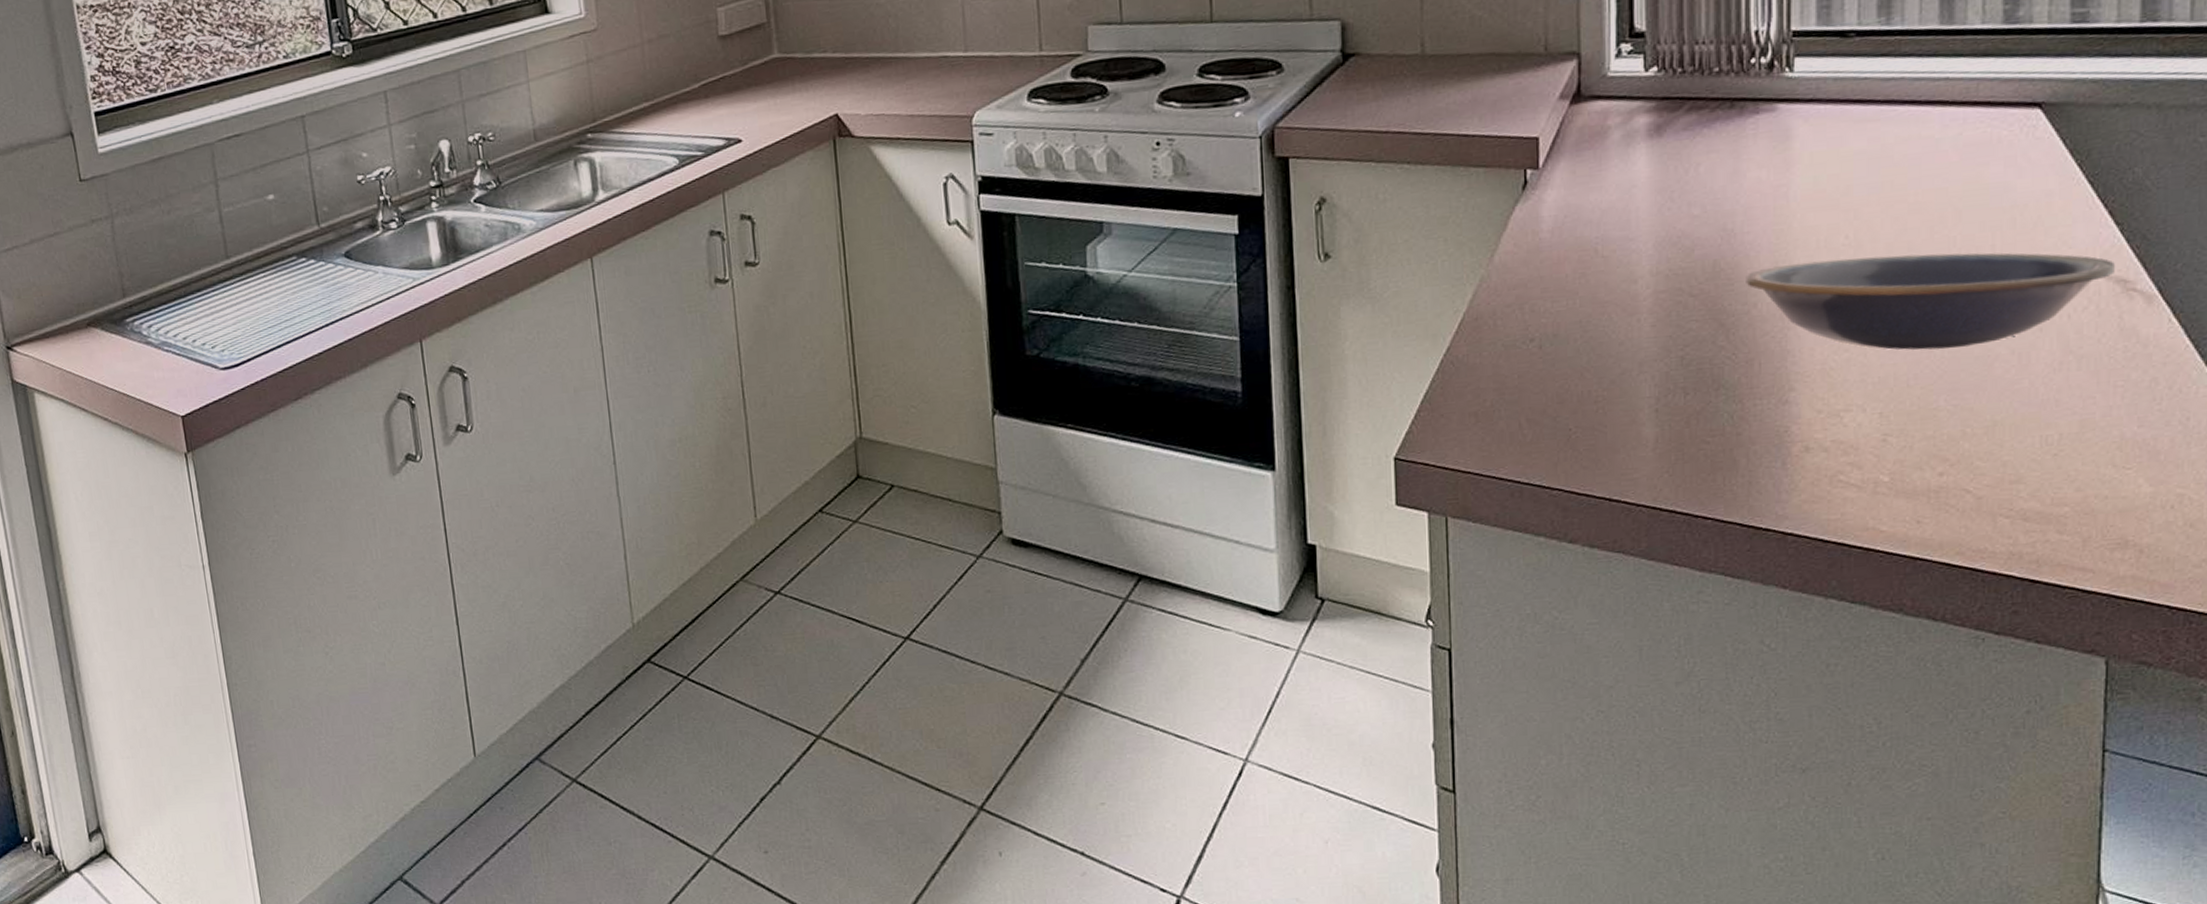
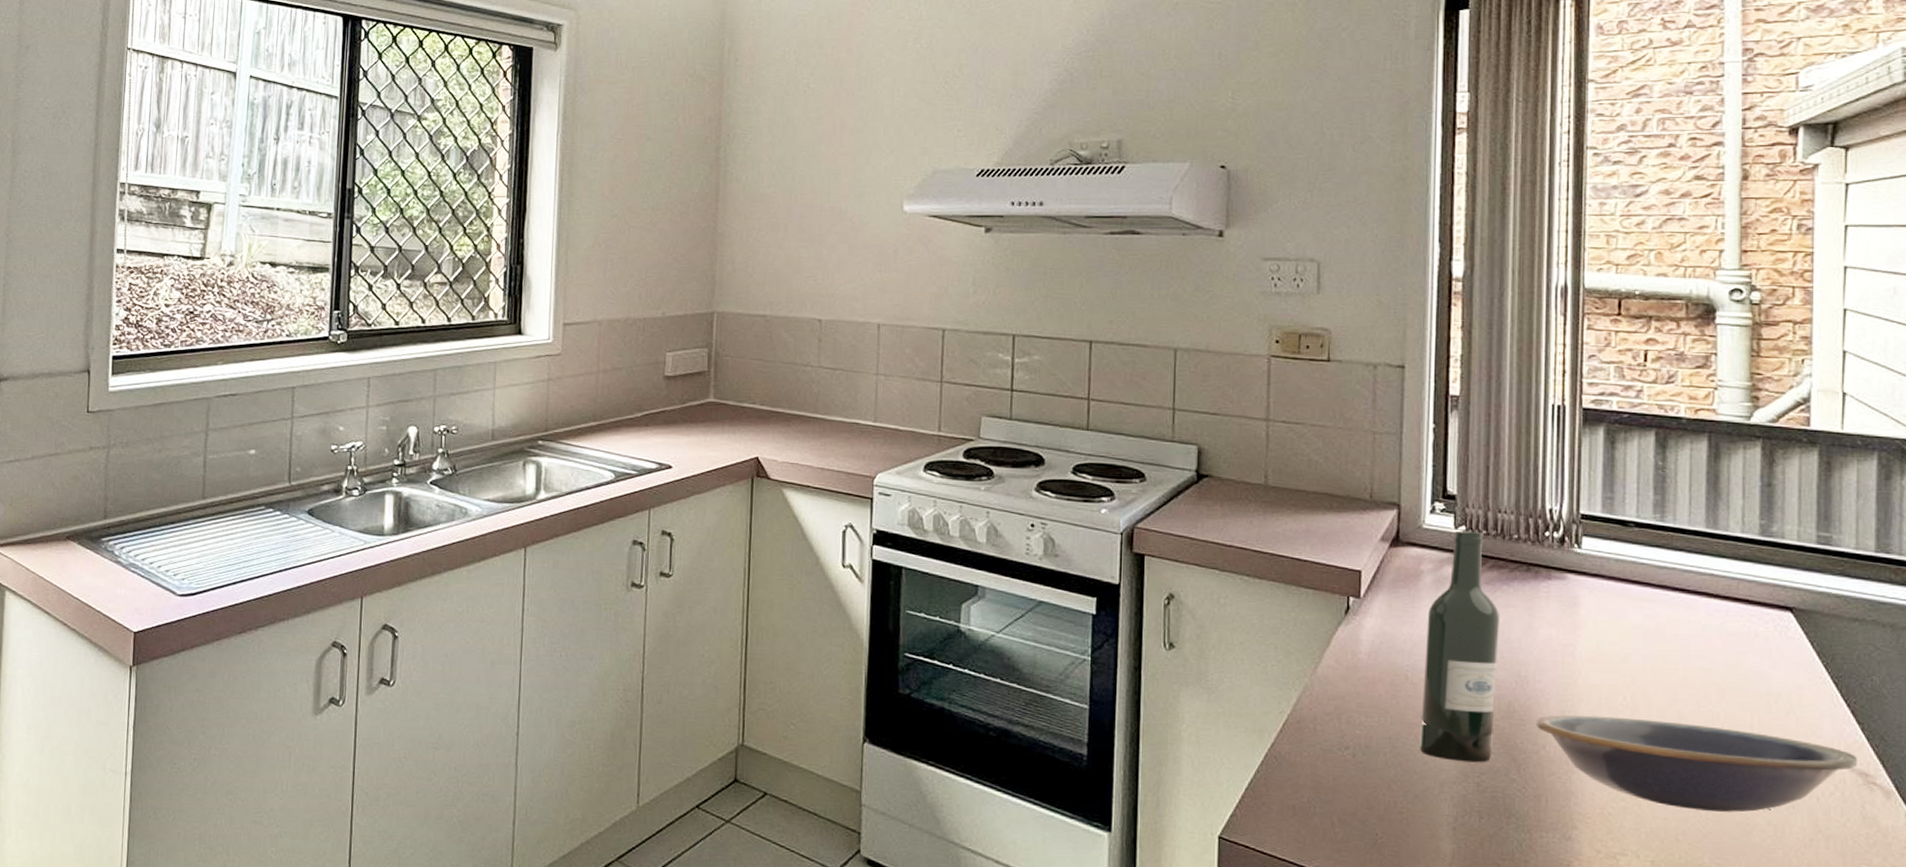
wine bottle: none [1614,71,1702,337] -> present [1420,532,1501,763]

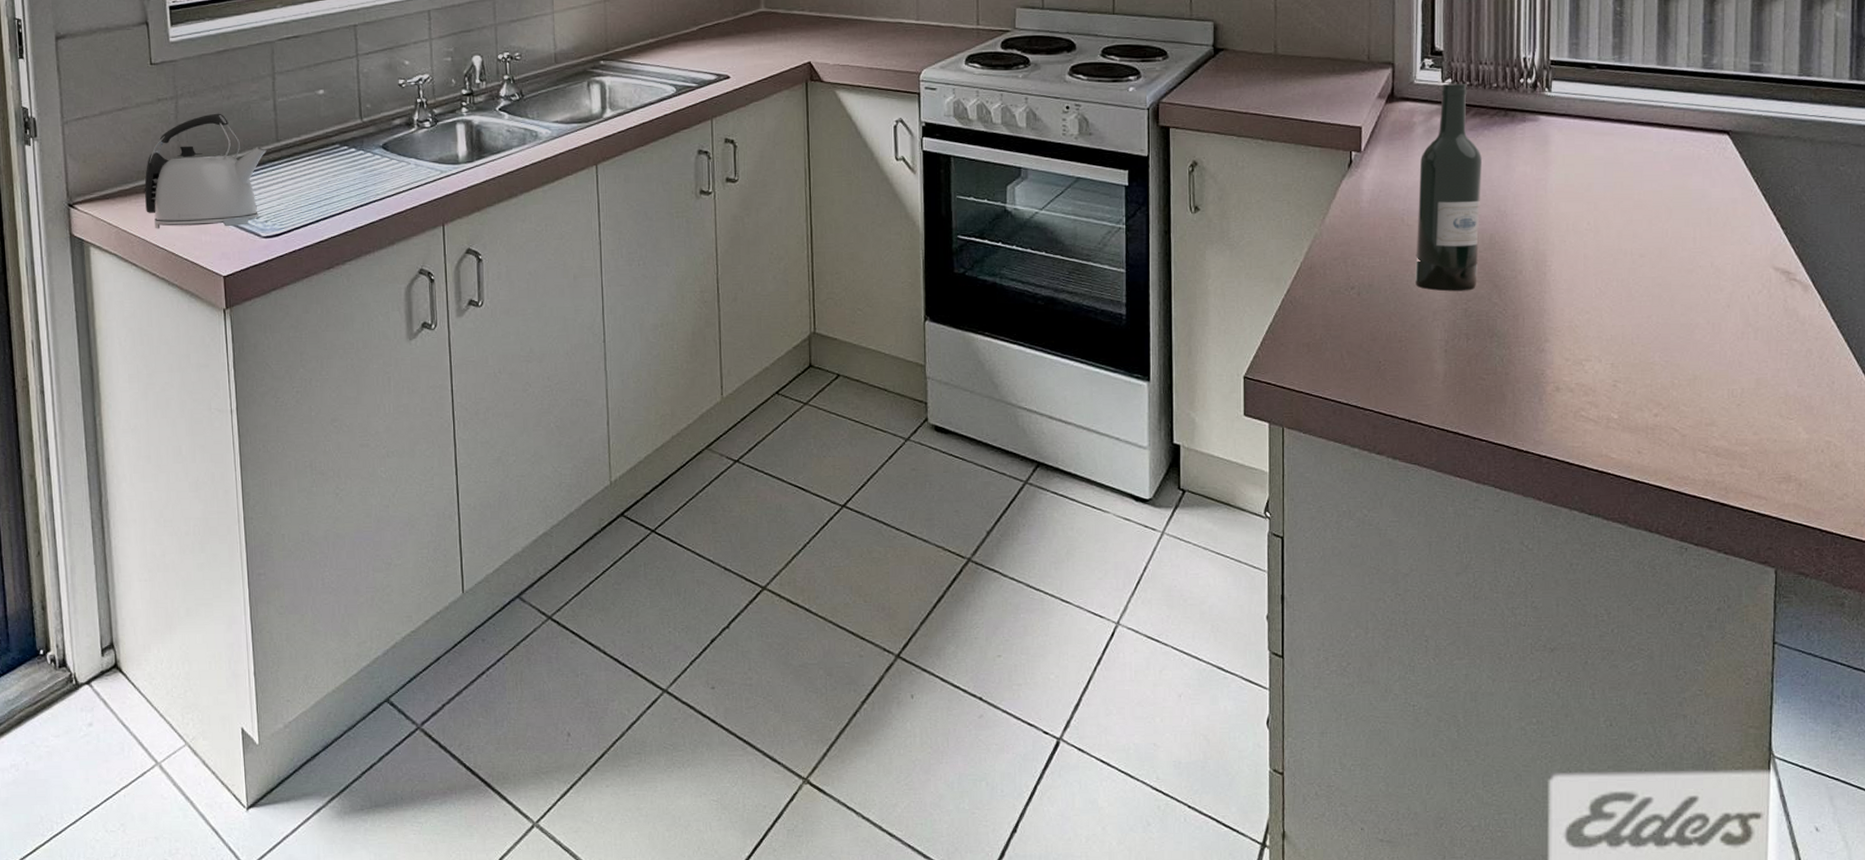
kettle: none [65,465,192,582] -> present [144,113,267,229]
bowl: present [1536,715,1857,812] -> none [1514,240,1781,316]

